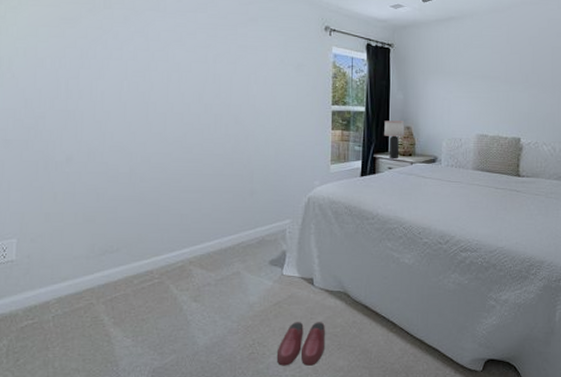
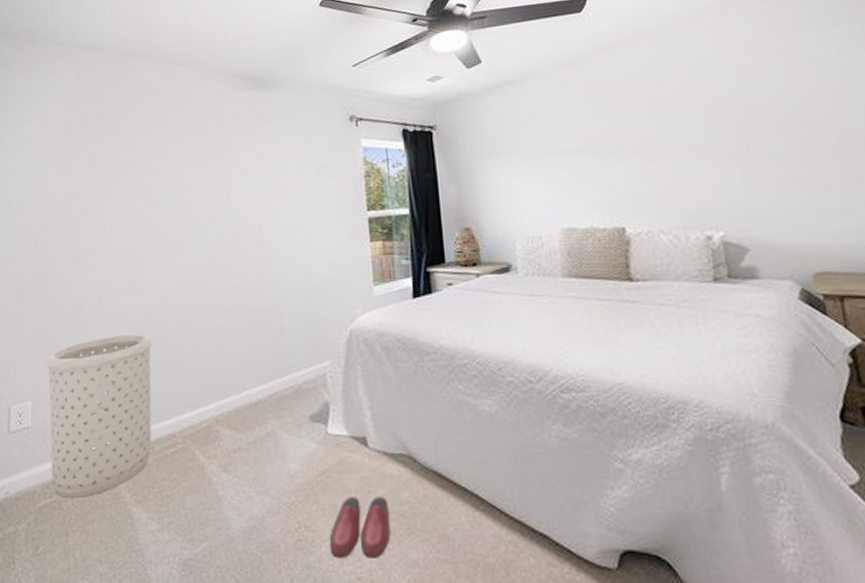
laundry basket: none [31,188,136,320] -> present [45,335,153,498]
table lamp: present [384,120,405,158] -> none [436,221,464,271]

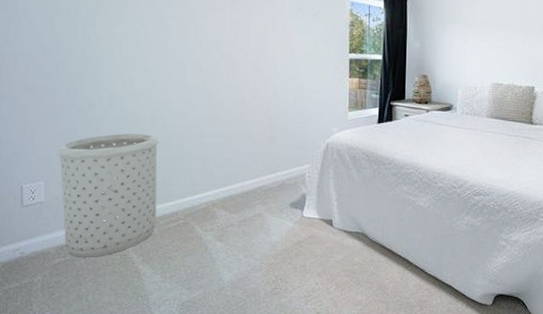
slippers: present [330,497,390,558] -> none [299,260,344,300]

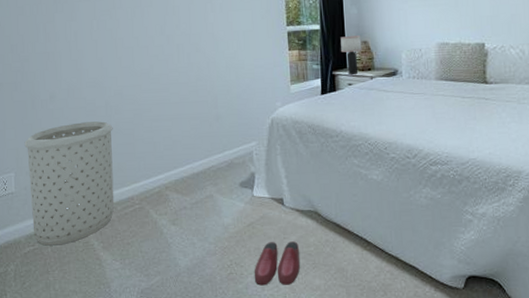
slippers: none [299,260,344,300] -> present [255,241,300,286]
table lamp: none [401,69,421,106] -> present [340,35,362,74]

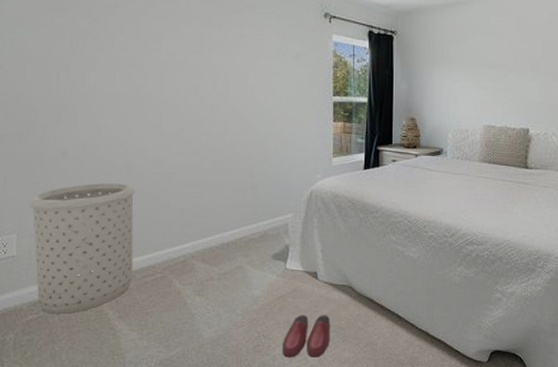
table lamp: present [340,35,362,74] -> none [388,111,409,151]

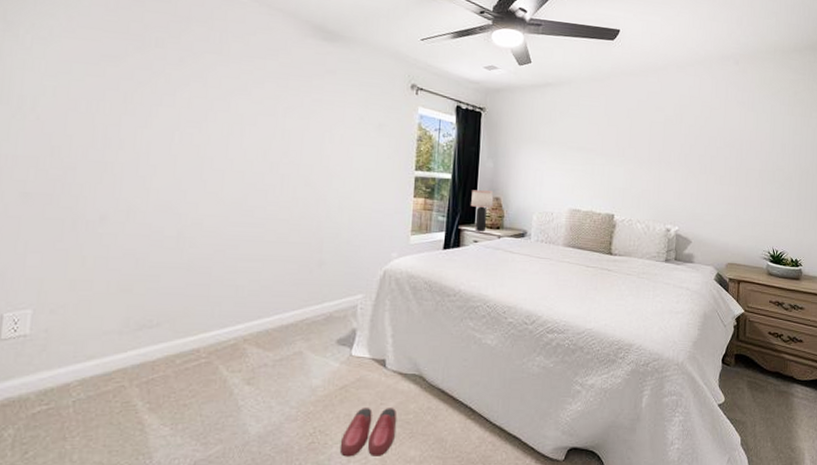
laundry basket: present [29,183,135,314] -> none [50,253,184,405]
table lamp: none [388,111,409,151] -> present [471,190,494,231]

